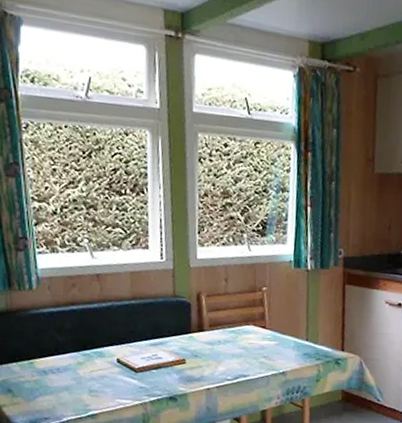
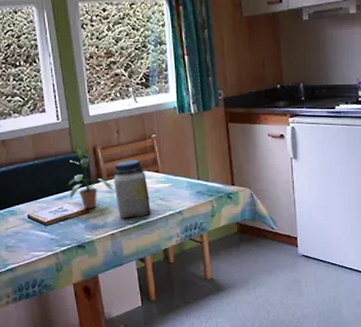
potted plant: none [165,287,215,360] -> present [68,144,114,209]
jar: none [215,311,253,374] -> present [114,159,151,219]

